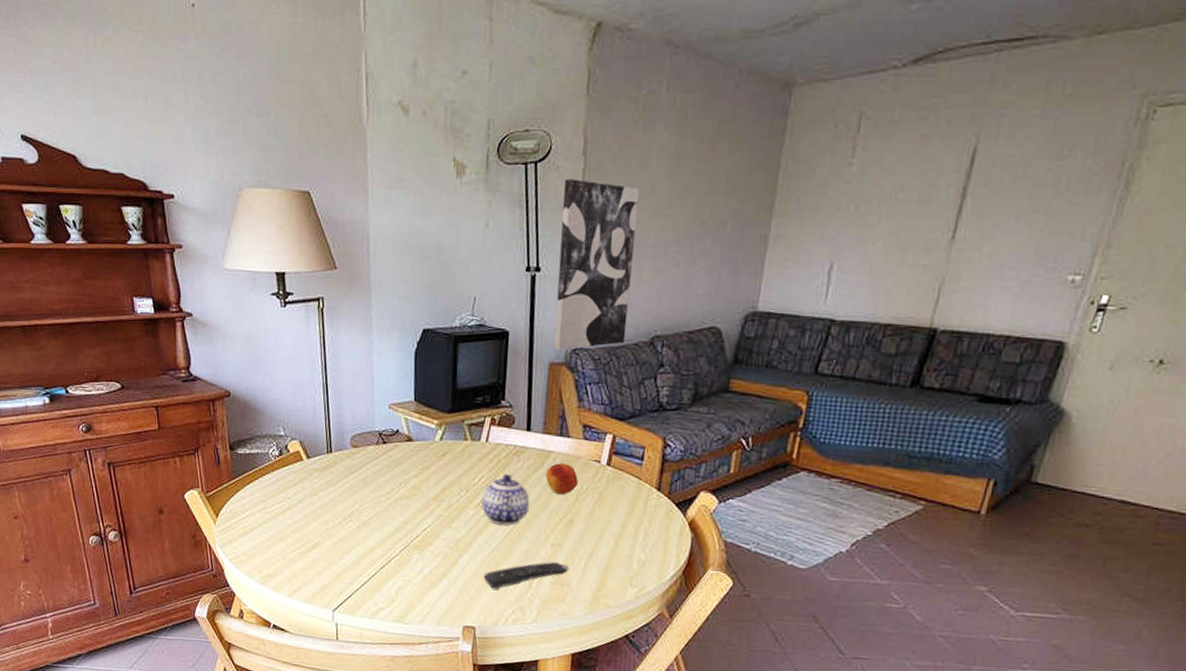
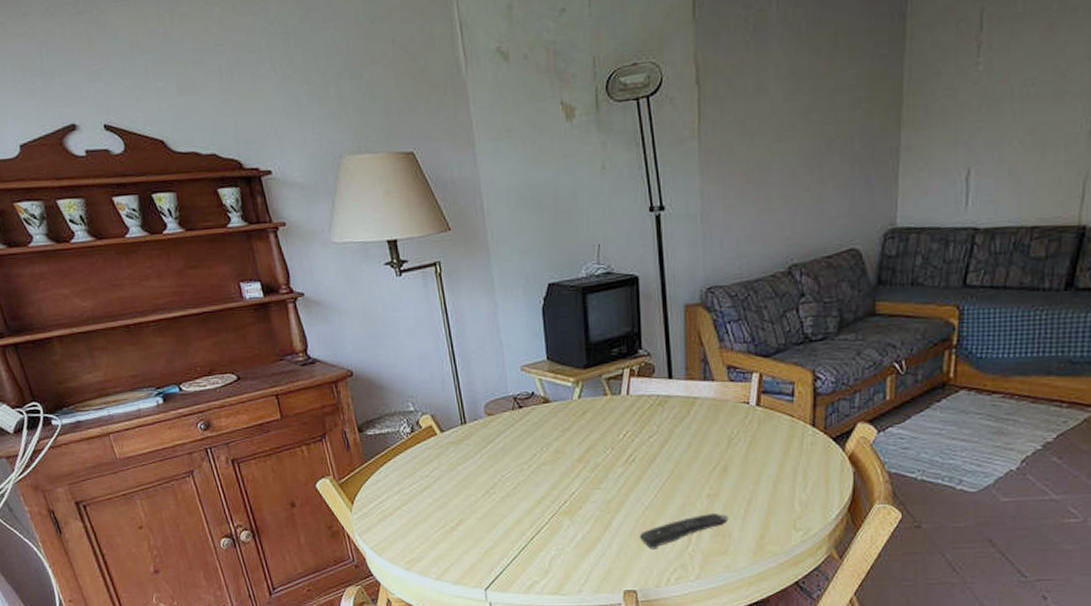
teapot: present [482,473,530,525] -> none [629,425,680,480]
fruit: present [546,463,578,495] -> none [693,409,728,442]
wall art: present [553,179,640,350] -> none [679,109,762,290]

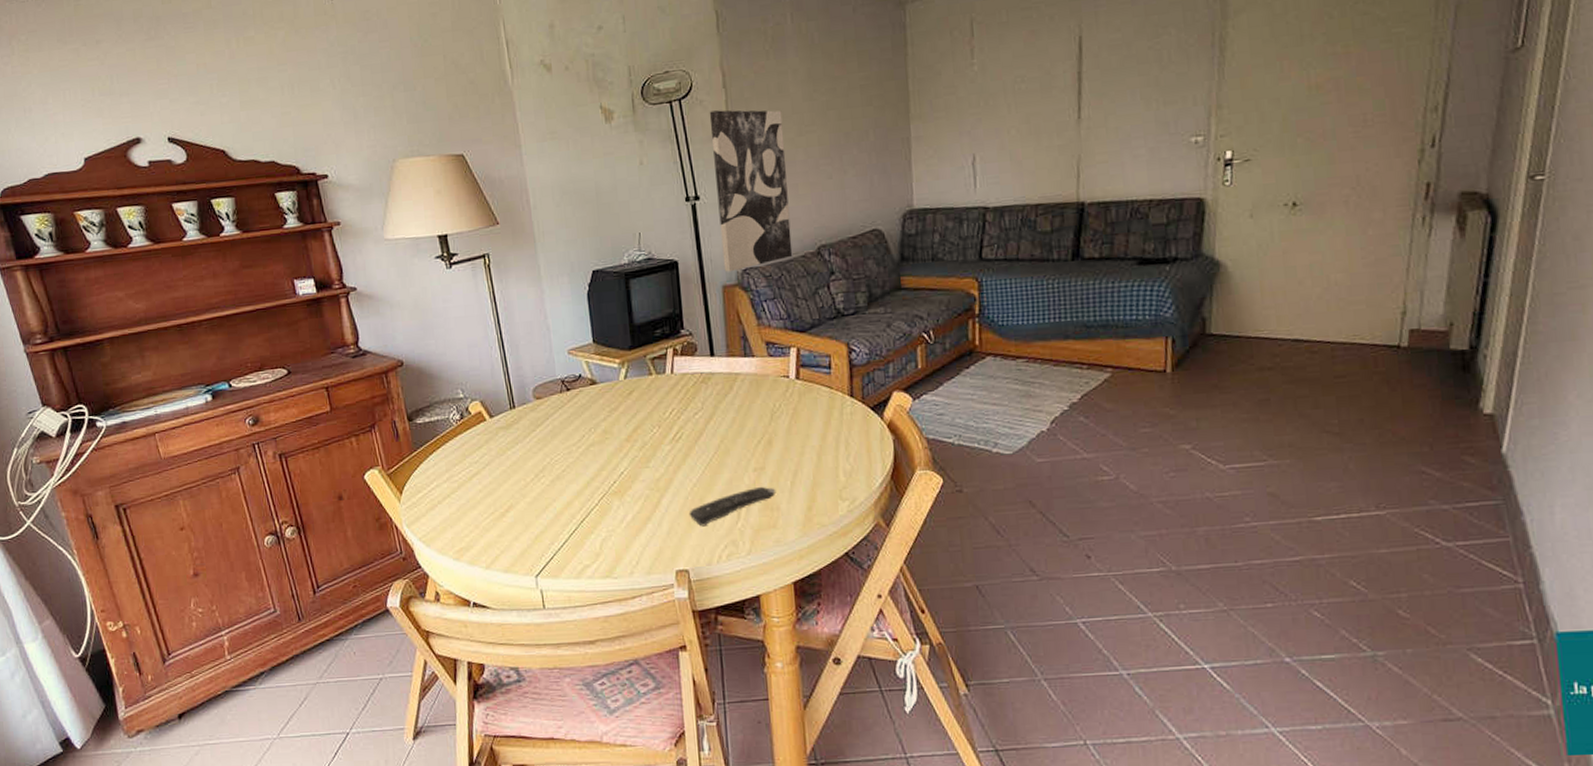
wall art: none [679,109,762,290] -> present [709,110,793,272]

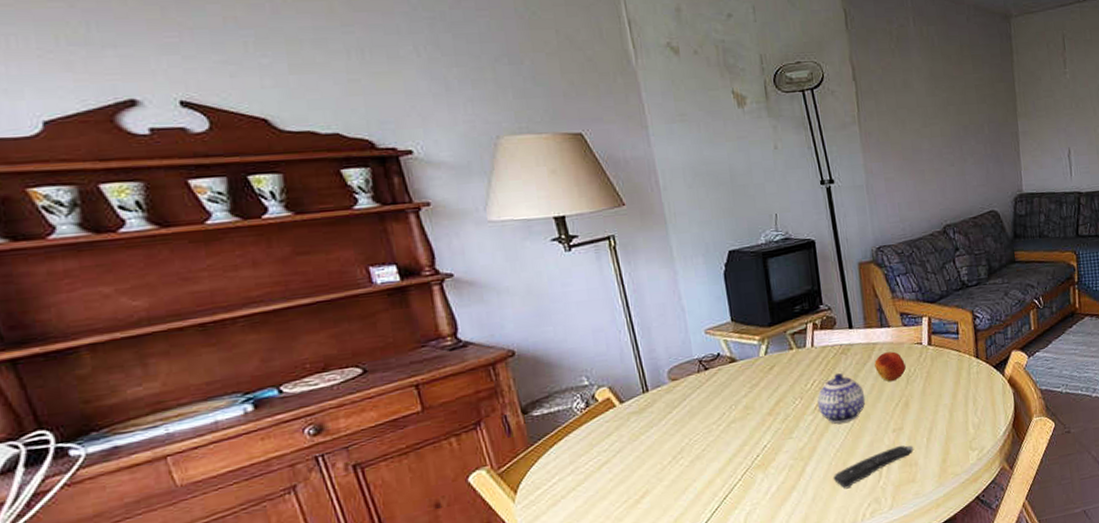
teapot: none [675,402,726,457] -> present [817,372,866,424]
wall art: present [709,110,793,272] -> none [840,100,922,250]
fruit: none [736,383,770,417] -> present [874,351,906,382]

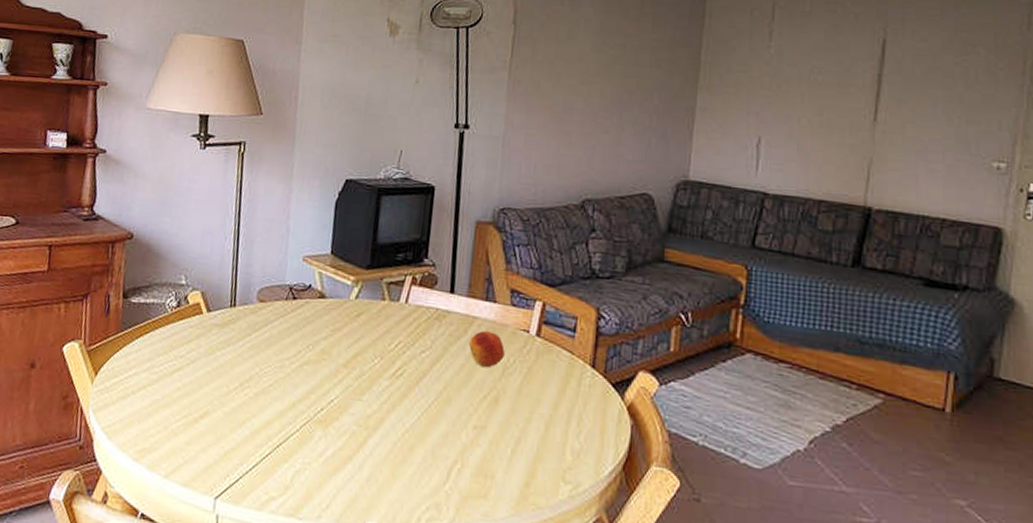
teapot: present [817,372,866,424] -> none [397,339,451,401]
remote control: present [833,445,914,489] -> none [394,447,494,481]

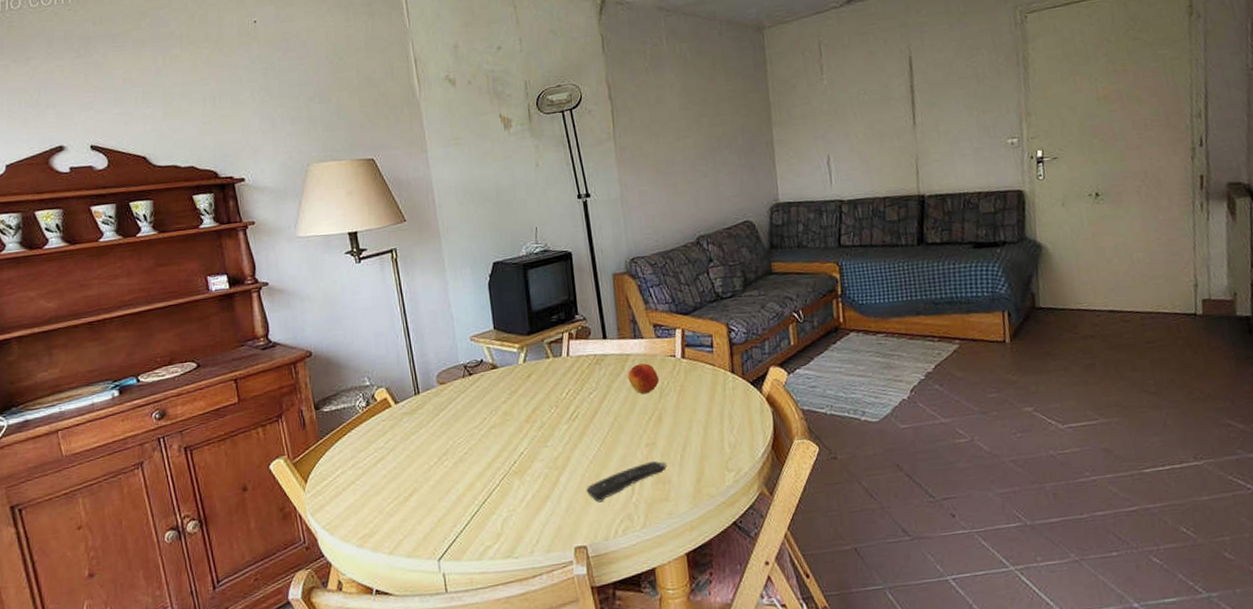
remote control: none [394,447,494,481] -> present [586,460,667,503]

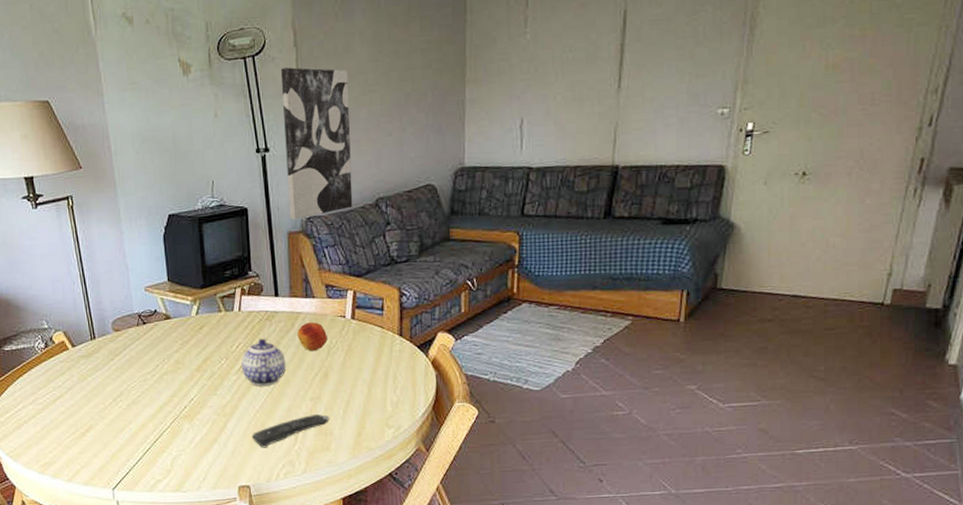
teapot: none [572,382,619,435] -> present [241,338,286,386]
wall art: none [597,118,675,262] -> present [280,67,353,220]

